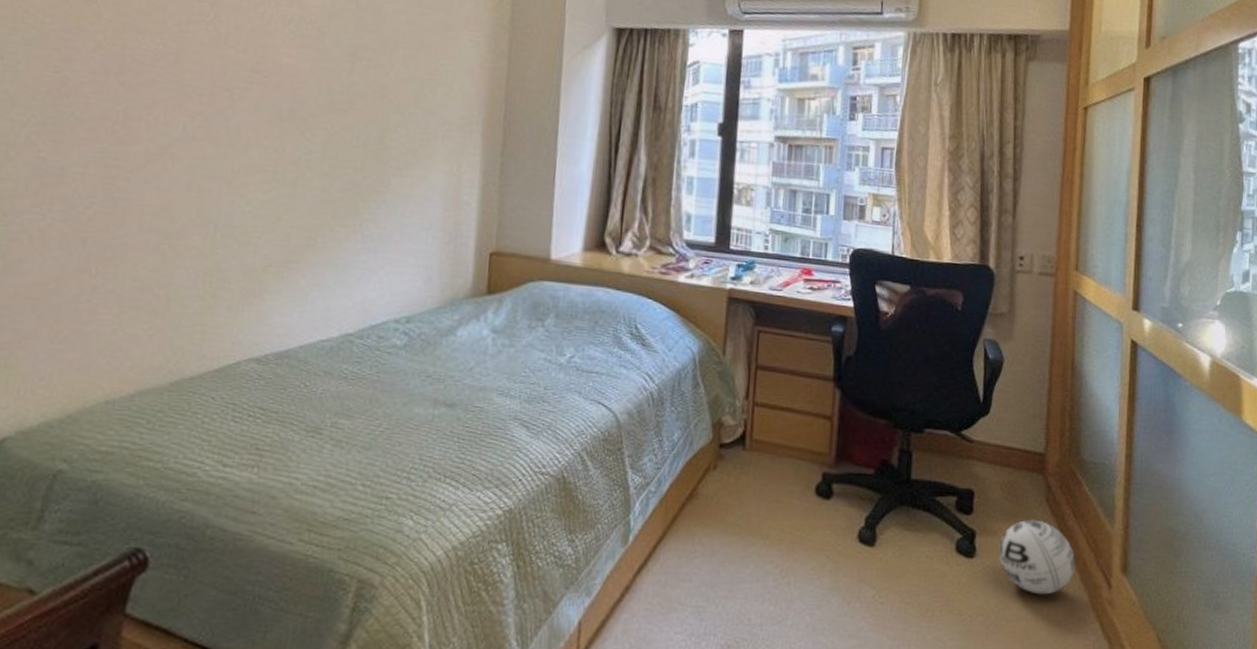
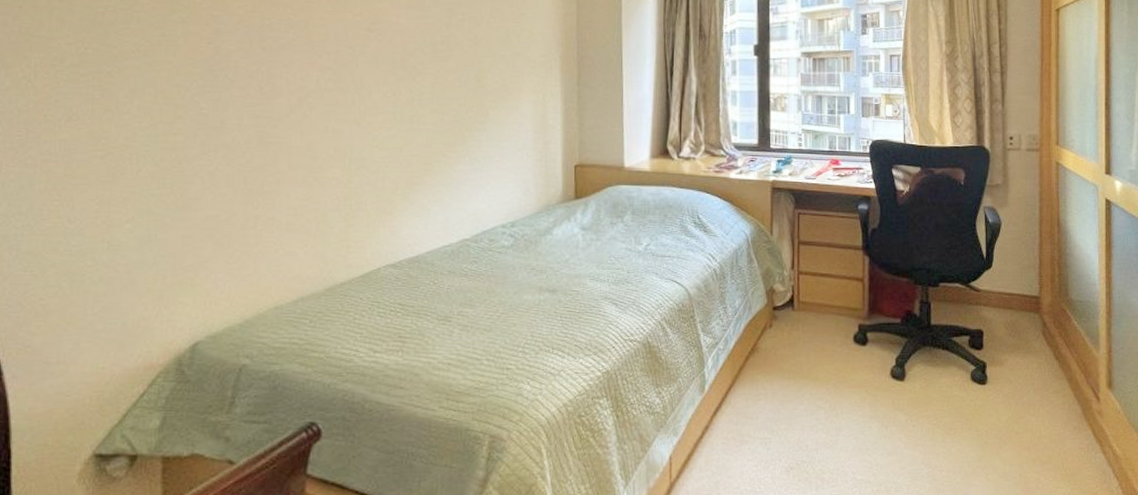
ball: present [998,519,1076,595] -> none [1006,350,1070,411]

